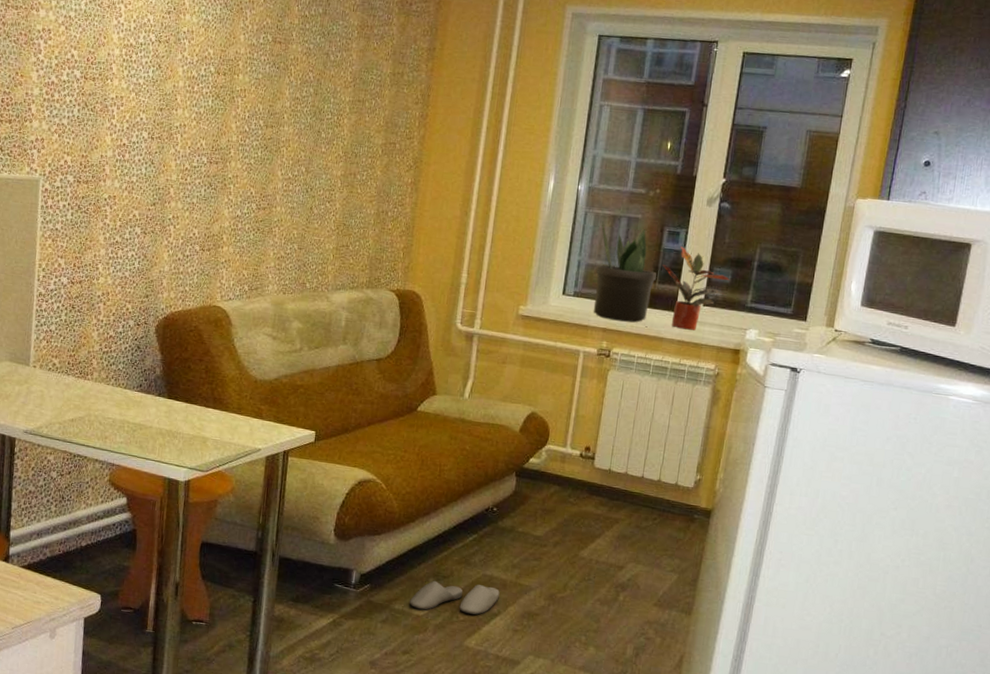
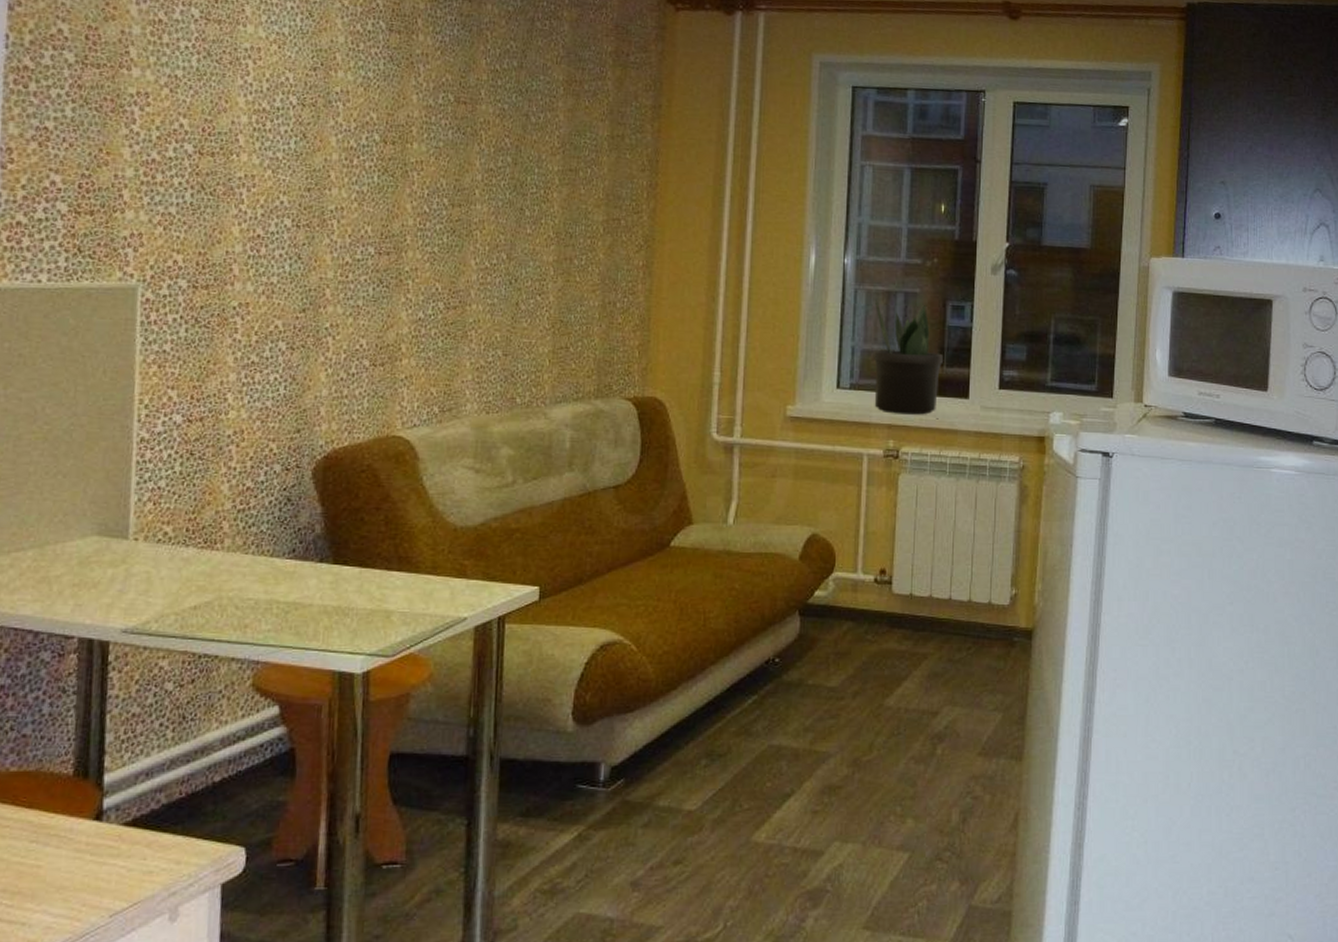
slippers: present [409,580,500,615] -> none [676,759,791,803]
potted plant: present [662,246,730,331] -> none [949,322,1026,420]

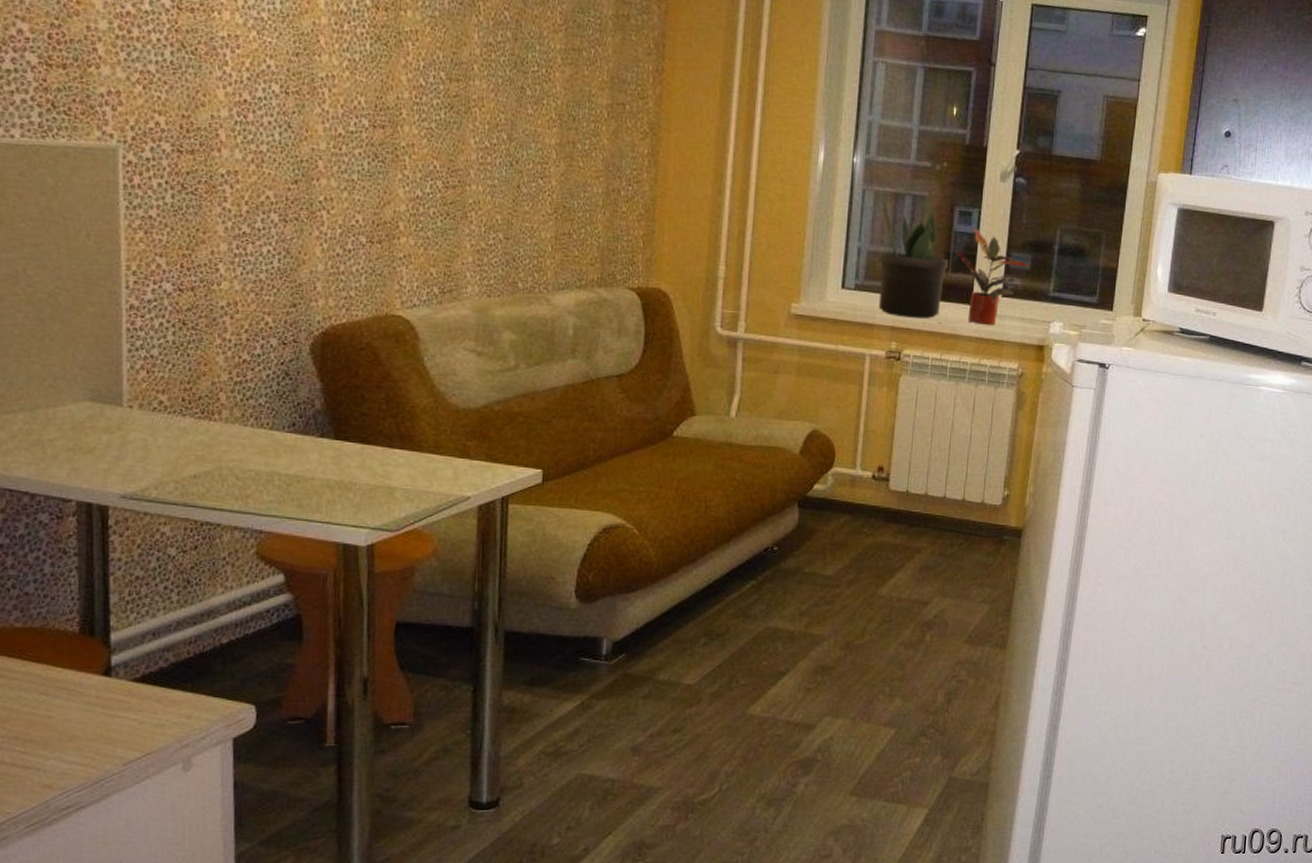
potted plant: none [949,322,1026,420] -> present [954,229,1030,327]

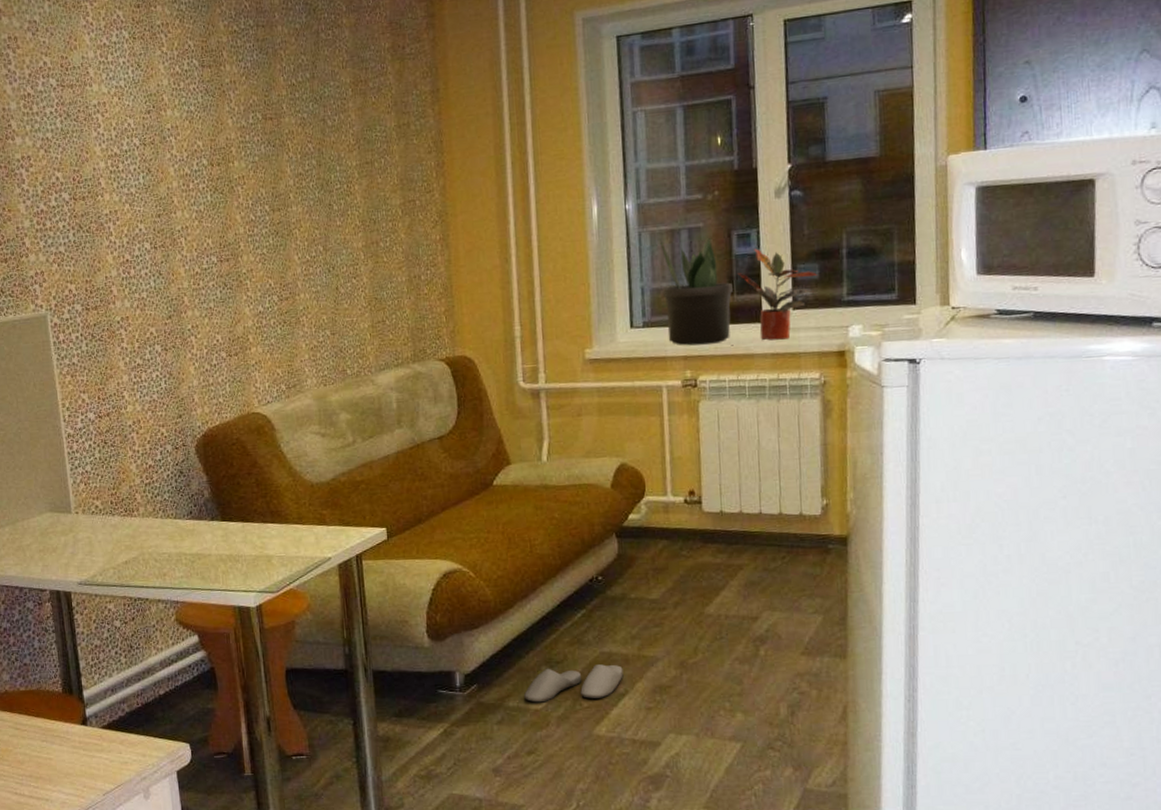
slippers: none [676,640,787,677] -> present [523,664,623,703]

